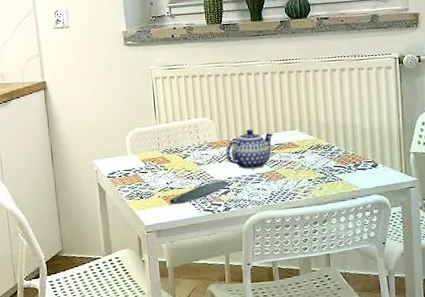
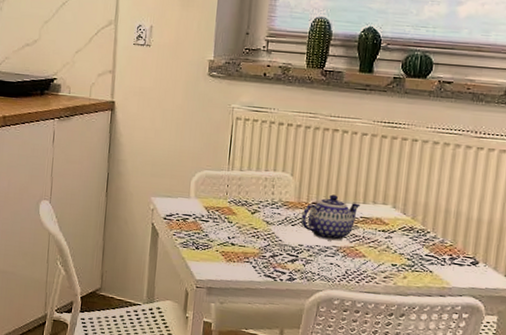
oval tray: present [169,181,229,204] -> none [227,246,299,264]

